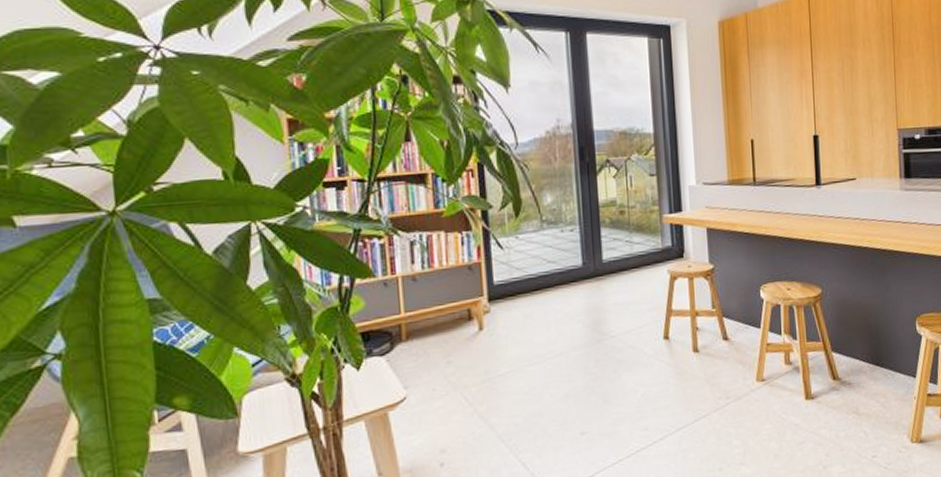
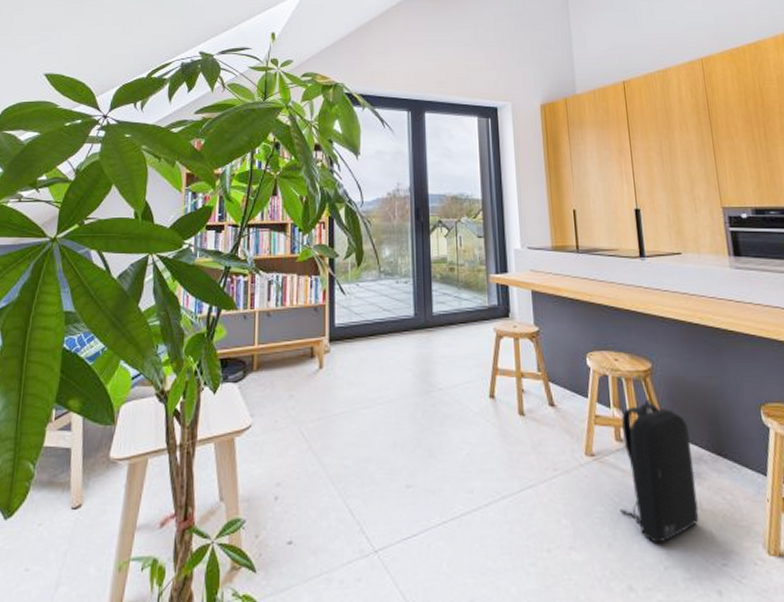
backpack: none [786,322,856,448] -> present [620,399,699,543]

